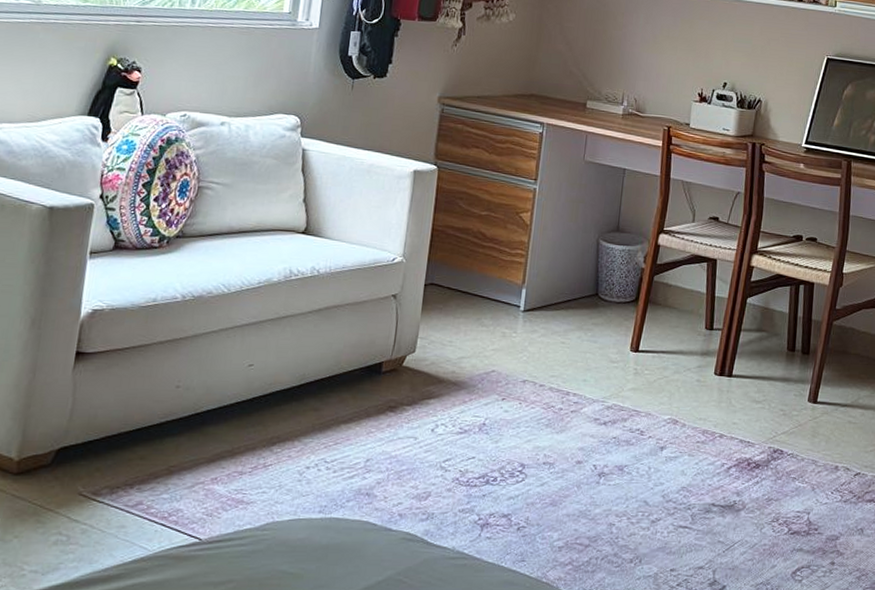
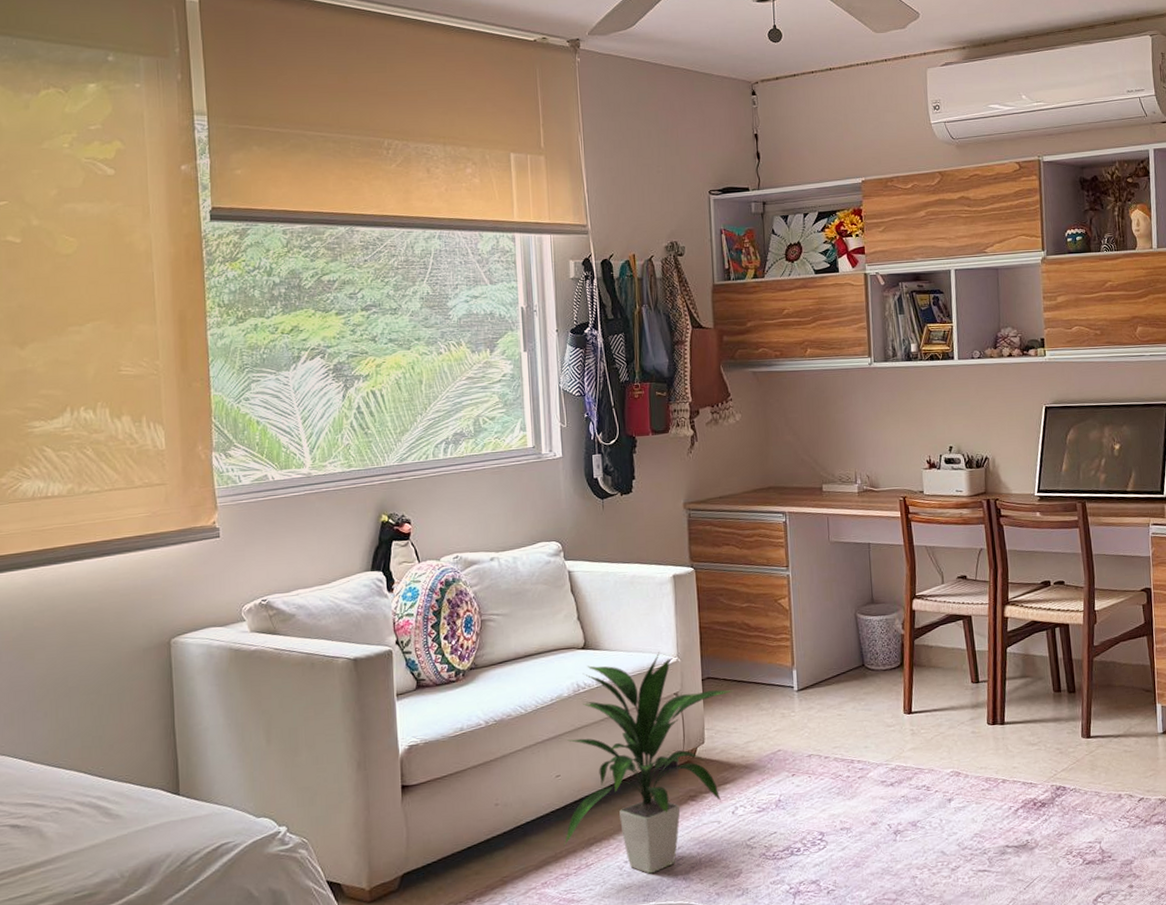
indoor plant: none [242,249,456,484] -> present [563,652,734,874]

